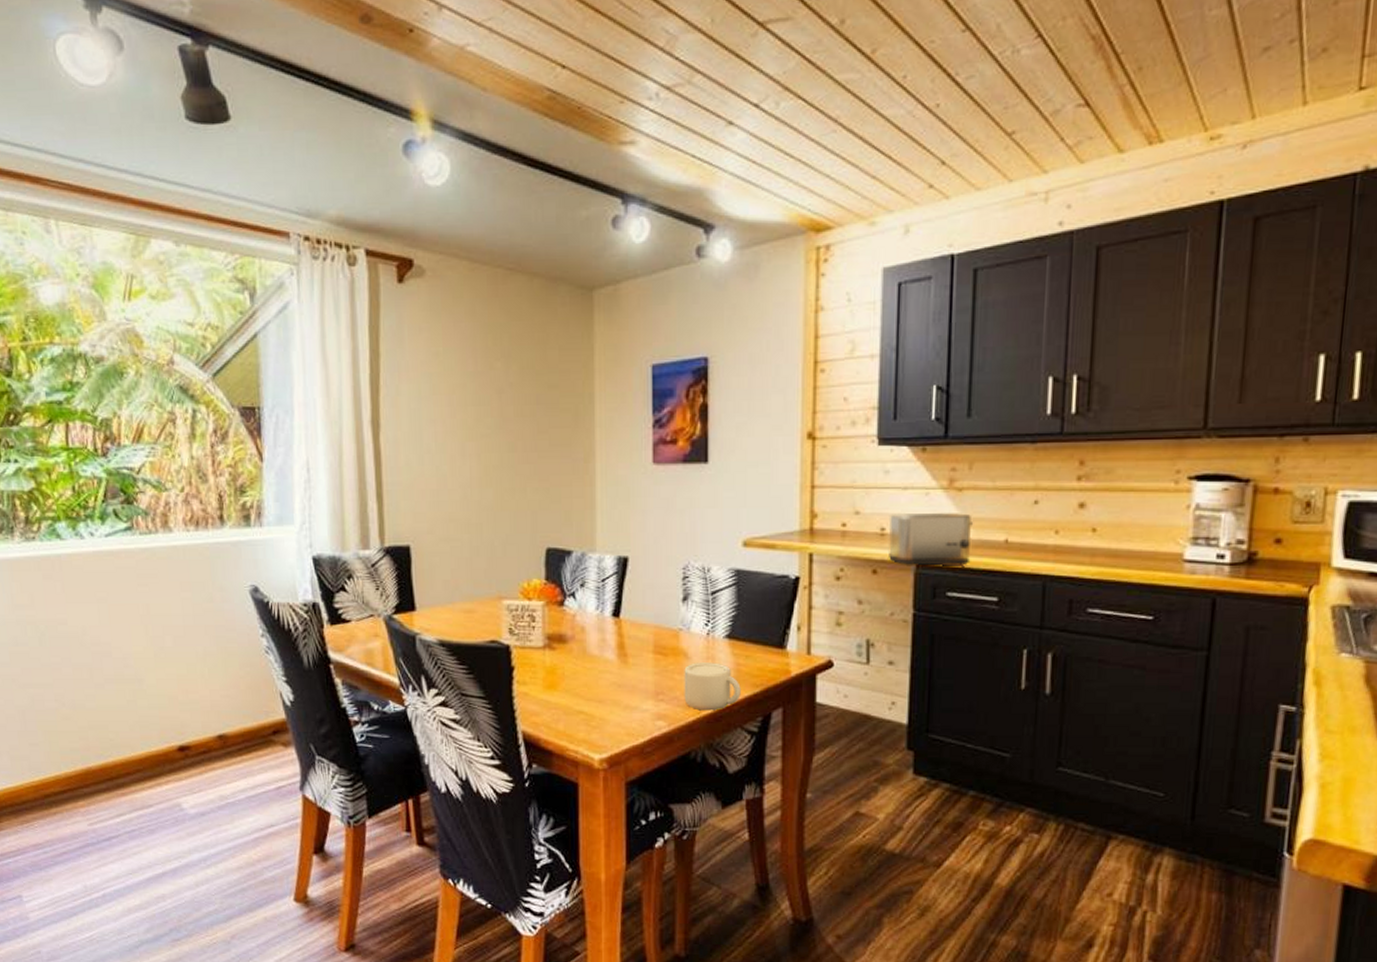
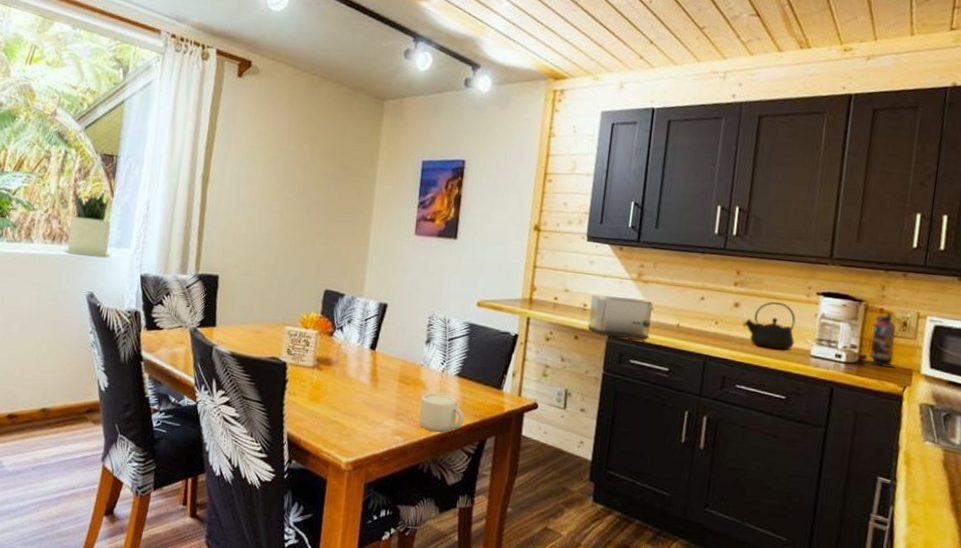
planter: none [211,457,272,542] -> present [63,191,111,258]
kettle: none [1094,496,1162,559] -> present [745,302,796,352]
canister: none [1255,491,1297,564] -> present [864,312,896,367]

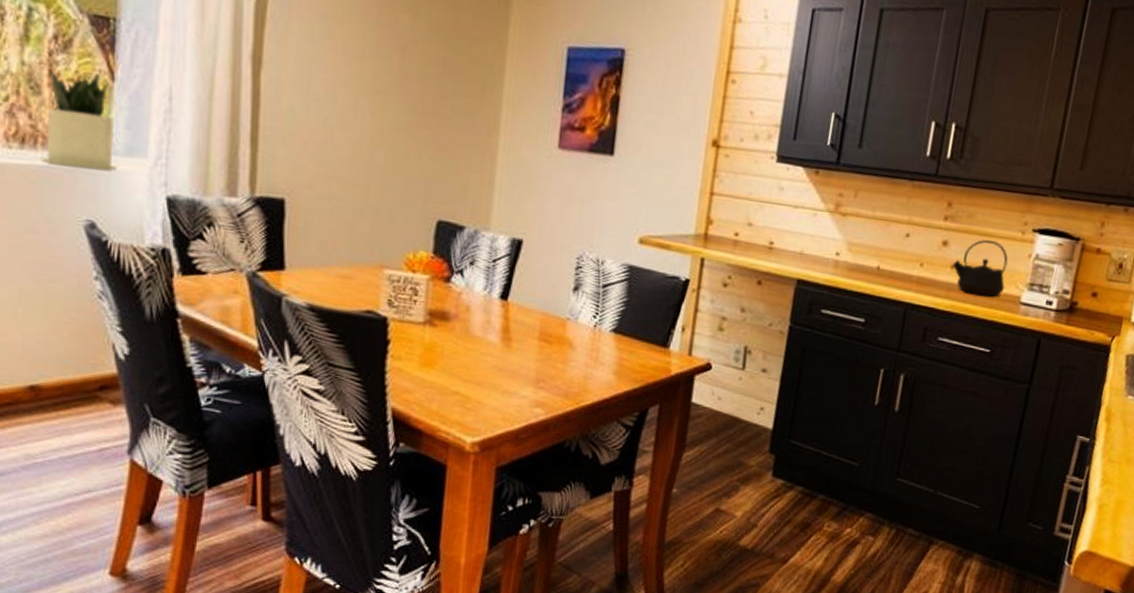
mug: present [418,393,464,433] -> none [564,353,622,403]
toaster: present [588,294,655,340] -> none [774,229,853,285]
canister: present [864,312,896,367] -> none [1075,252,1111,315]

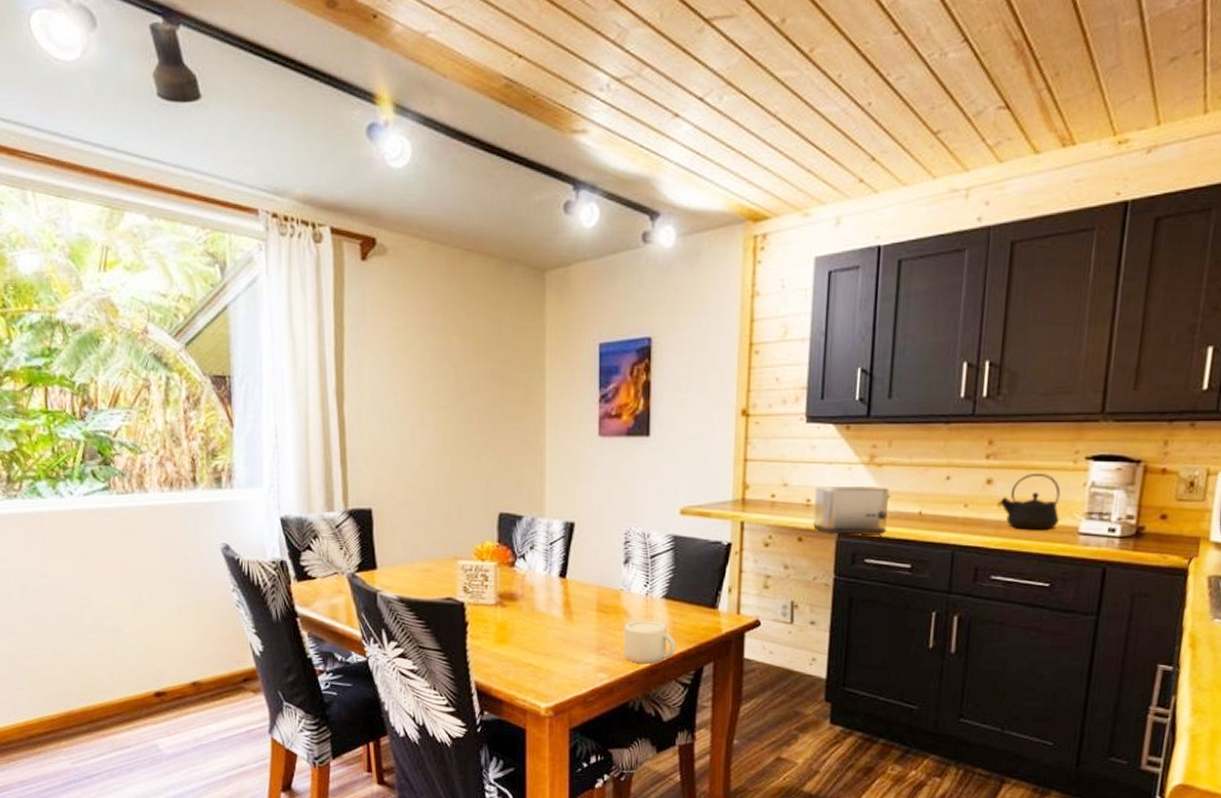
planter: present [40,69,118,172] -> none [184,423,242,503]
mug: none [564,353,622,403] -> present [624,620,676,665]
toaster: none [774,229,853,285] -> present [813,485,891,535]

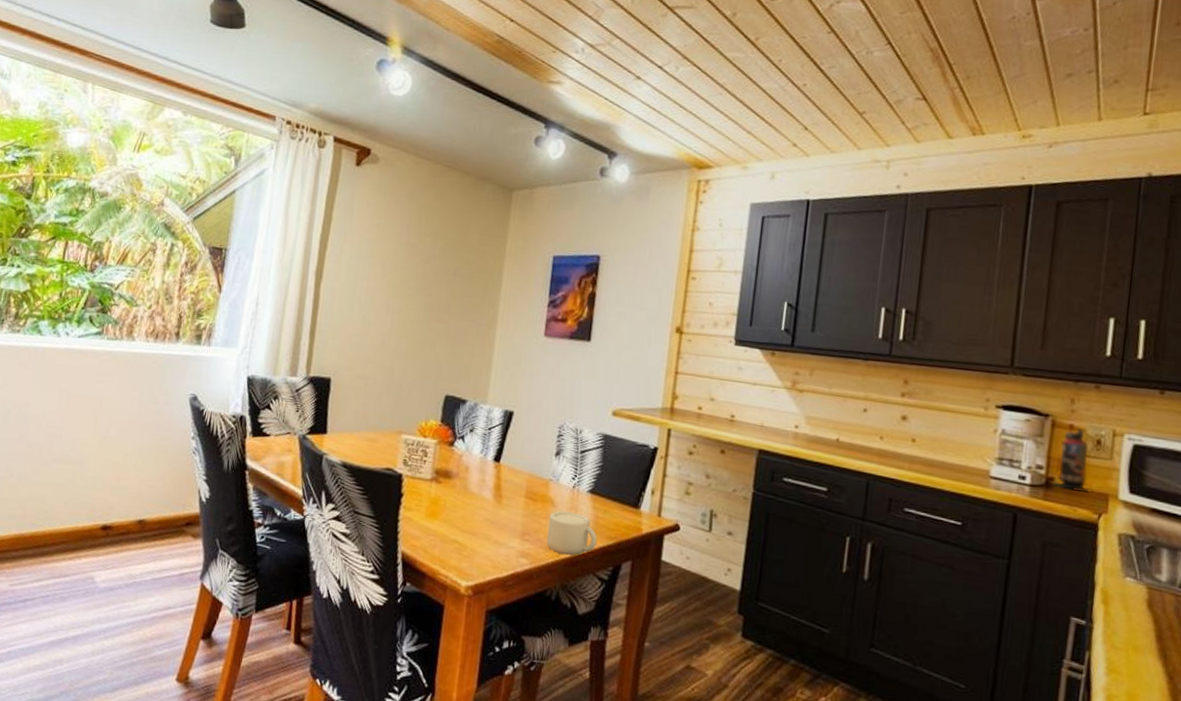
toaster: present [813,485,891,535] -> none [736,404,811,456]
kettle: present [1000,474,1061,531] -> none [914,415,972,472]
canister: none [1142,472,1181,538] -> present [1052,428,1089,491]

